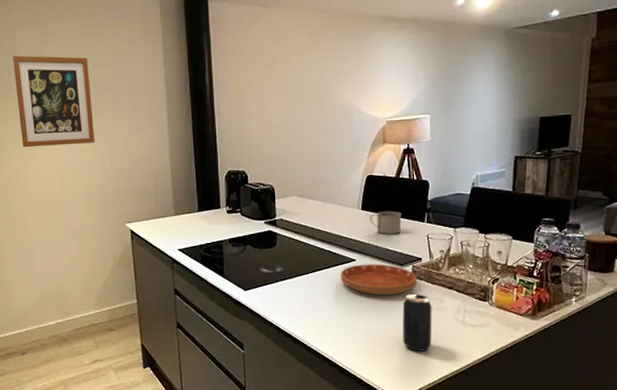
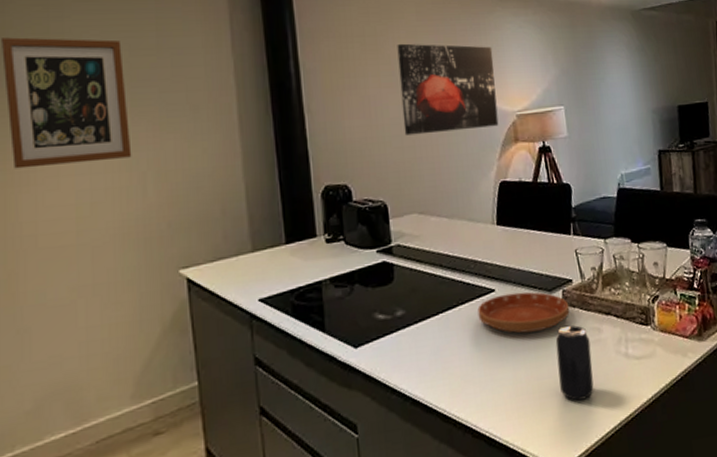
wall art: none [289,60,370,135] -> present [397,43,499,136]
mug: present [370,211,402,234] -> none [507,223,545,254]

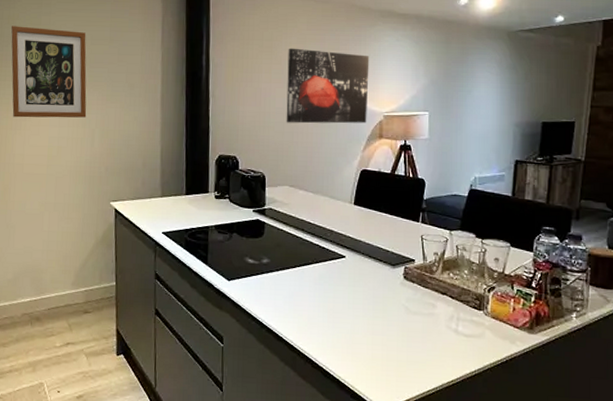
saucer: present [477,292,570,334] -> none [329,261,409,296]
beverage can: present [555,325,594,401] -> none [391,297,424,359]

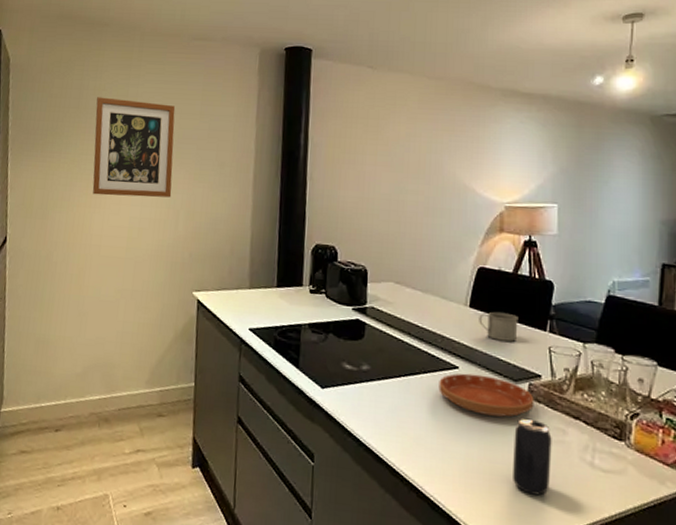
wall art: present [286,48,370,124] -> none [392,128,489,215]
saucer: none [329,261,409,296] -> present [438,373,534,417]
mug: none [362,207,396,232] -> present [479,311,518,342]
beverage can: none [391,297,424,359] -> present [513,419,552,496]

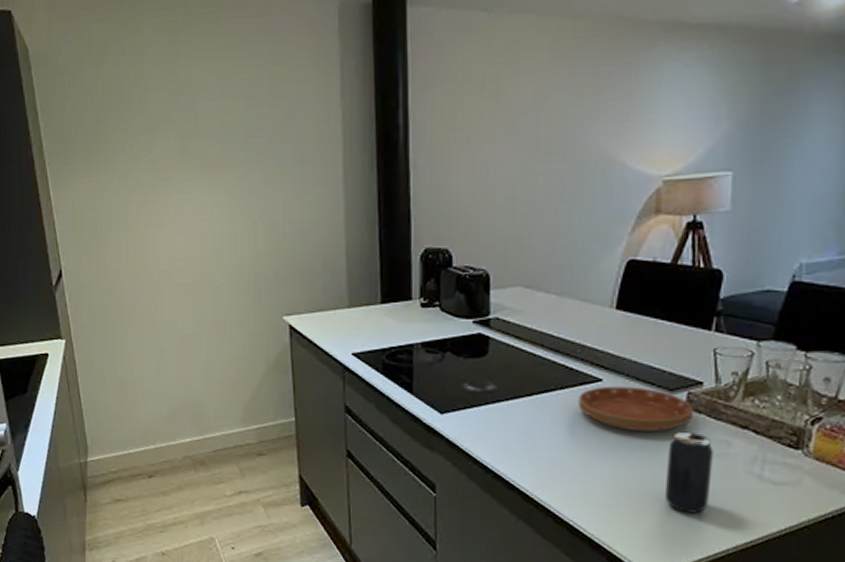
wall art: present [92,97,176,198] -> none [141,87,246,211]
mug: present [479,311,518,342] -> none [627,312,677,346]

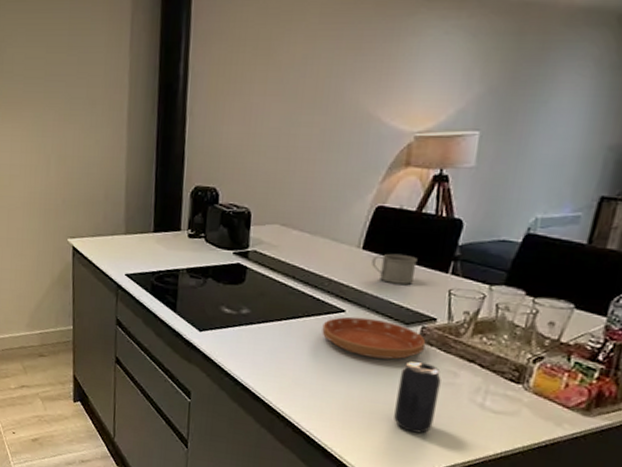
mug: none [627,312,677,346] -> present [372,253,418,285]

